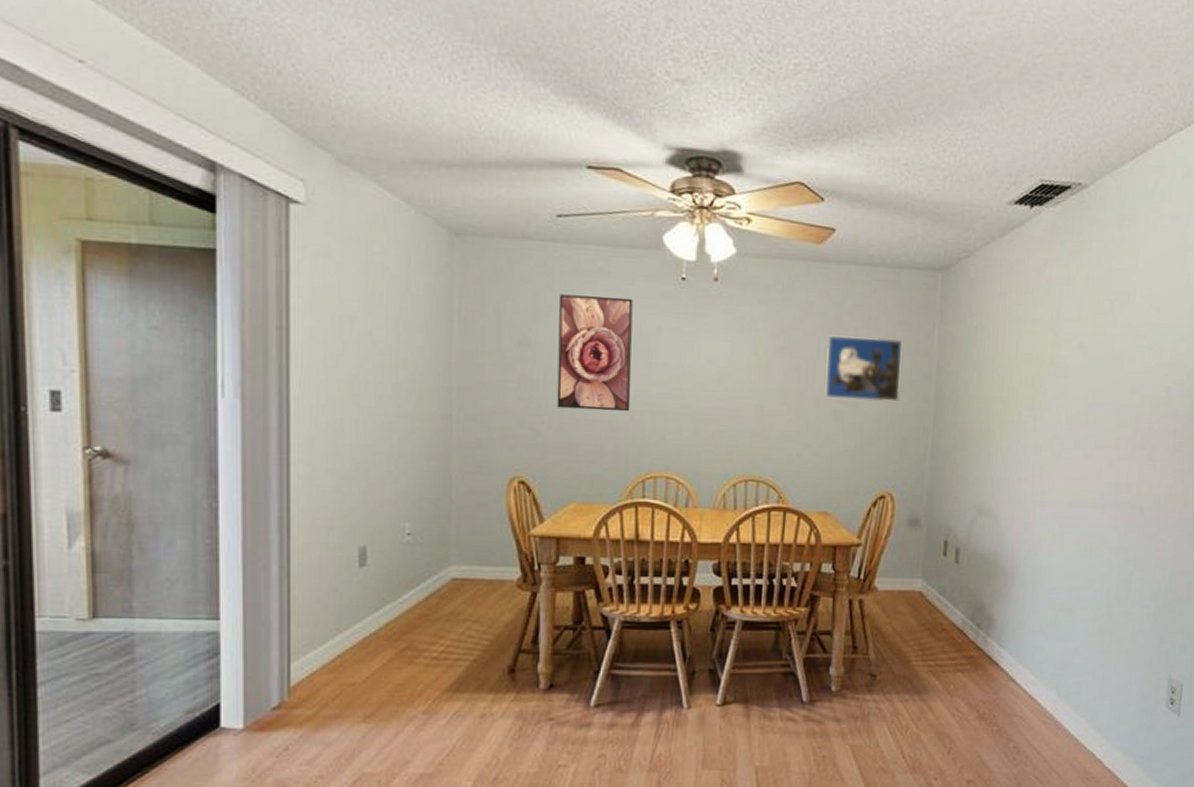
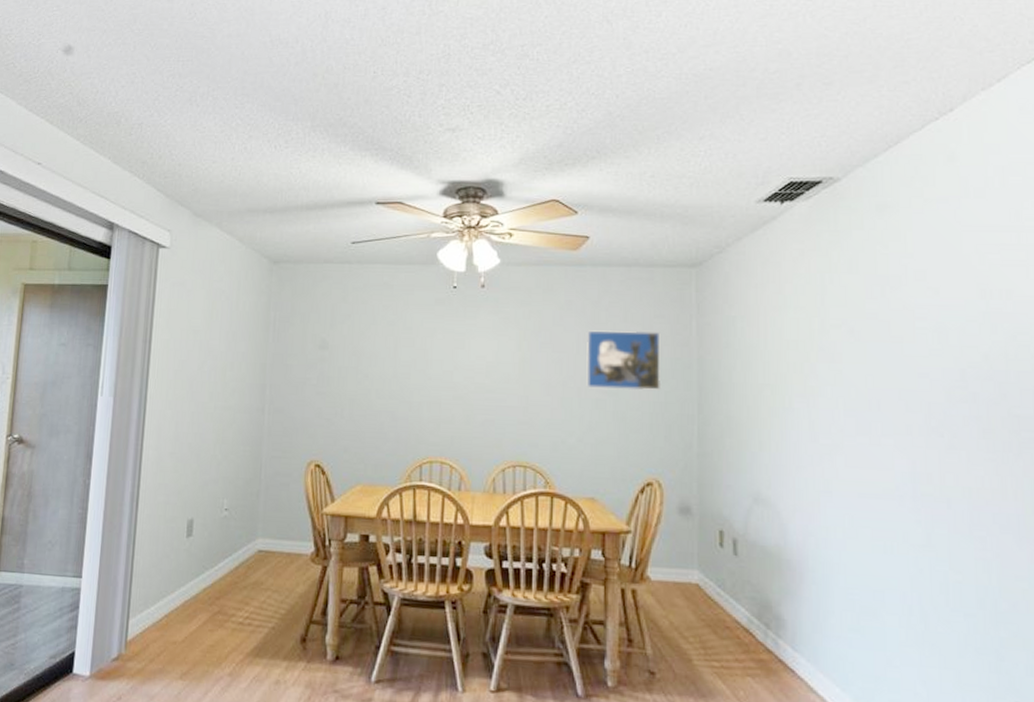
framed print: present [557,294,633,412] -> none [348,305,412,404]

